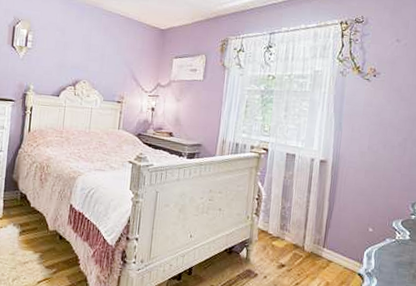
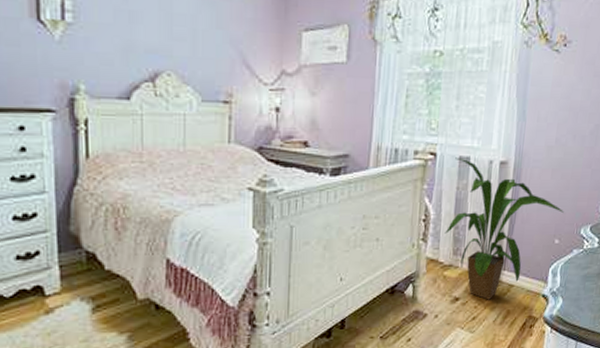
house plant: none [274,153,377,271] -> present [445,157,564,300]

